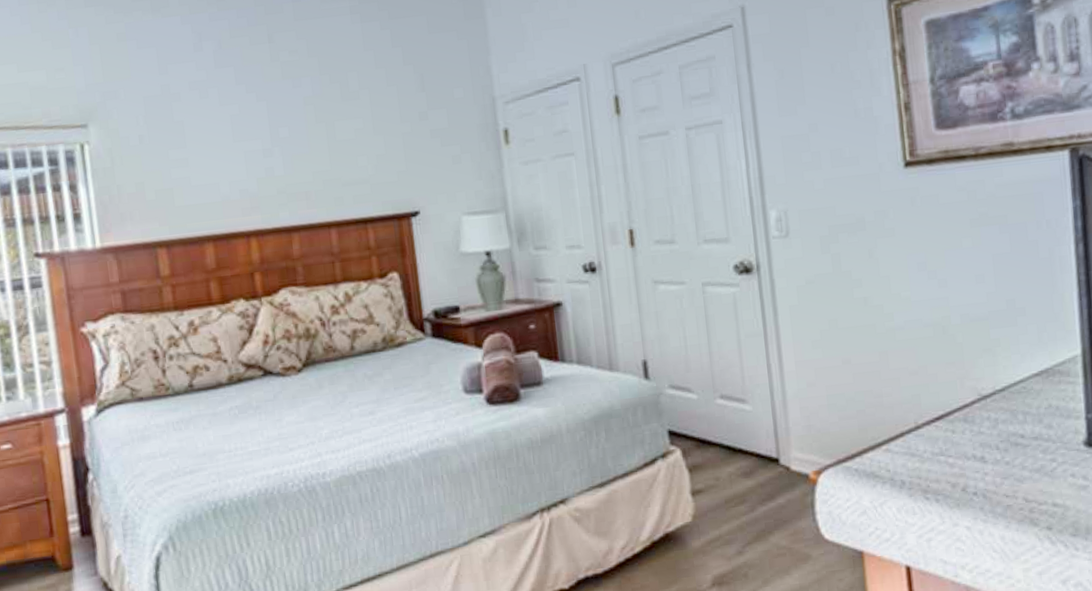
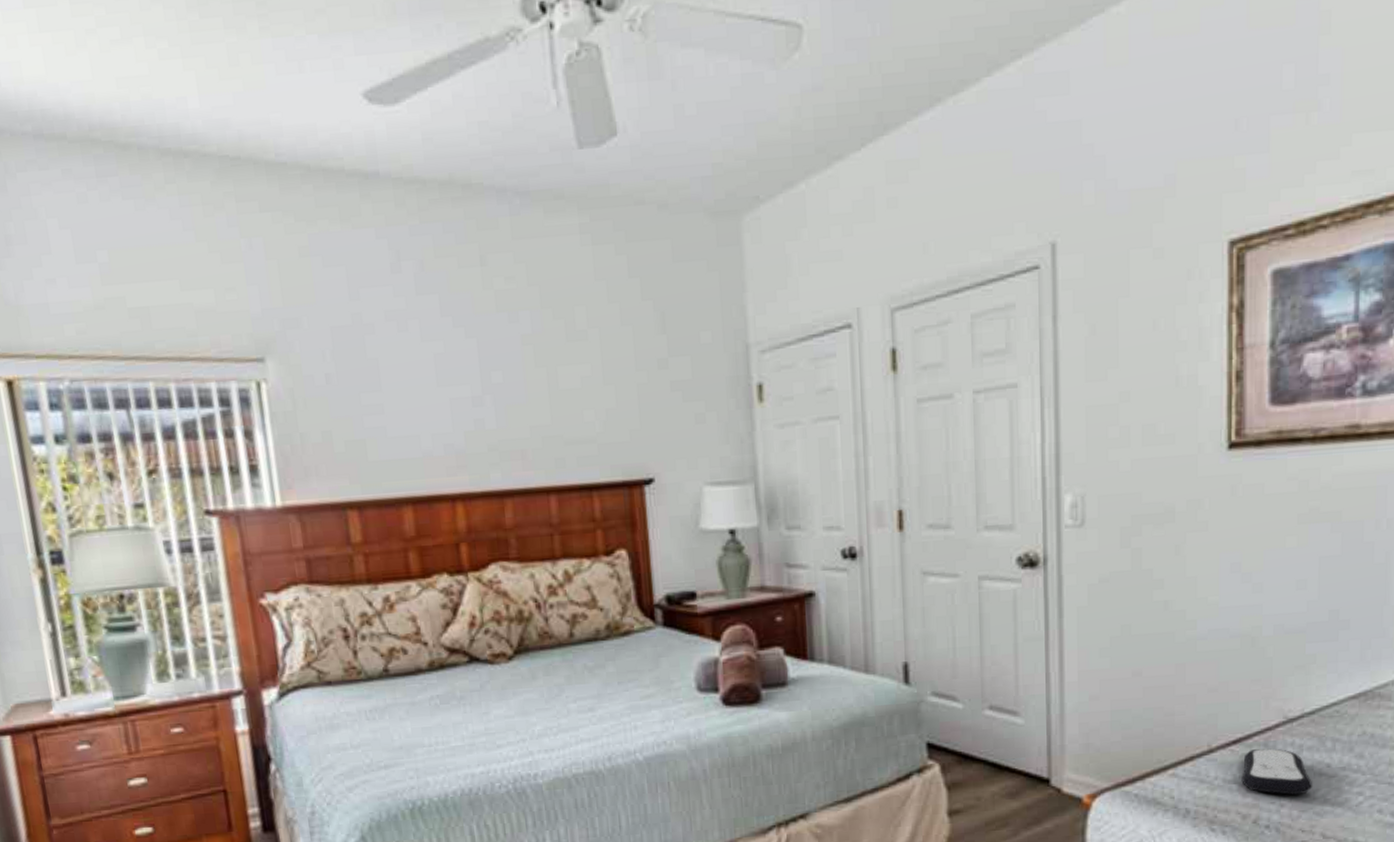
remote control: none [947,423,1010,464] -> present [1241,748,1312,795]

